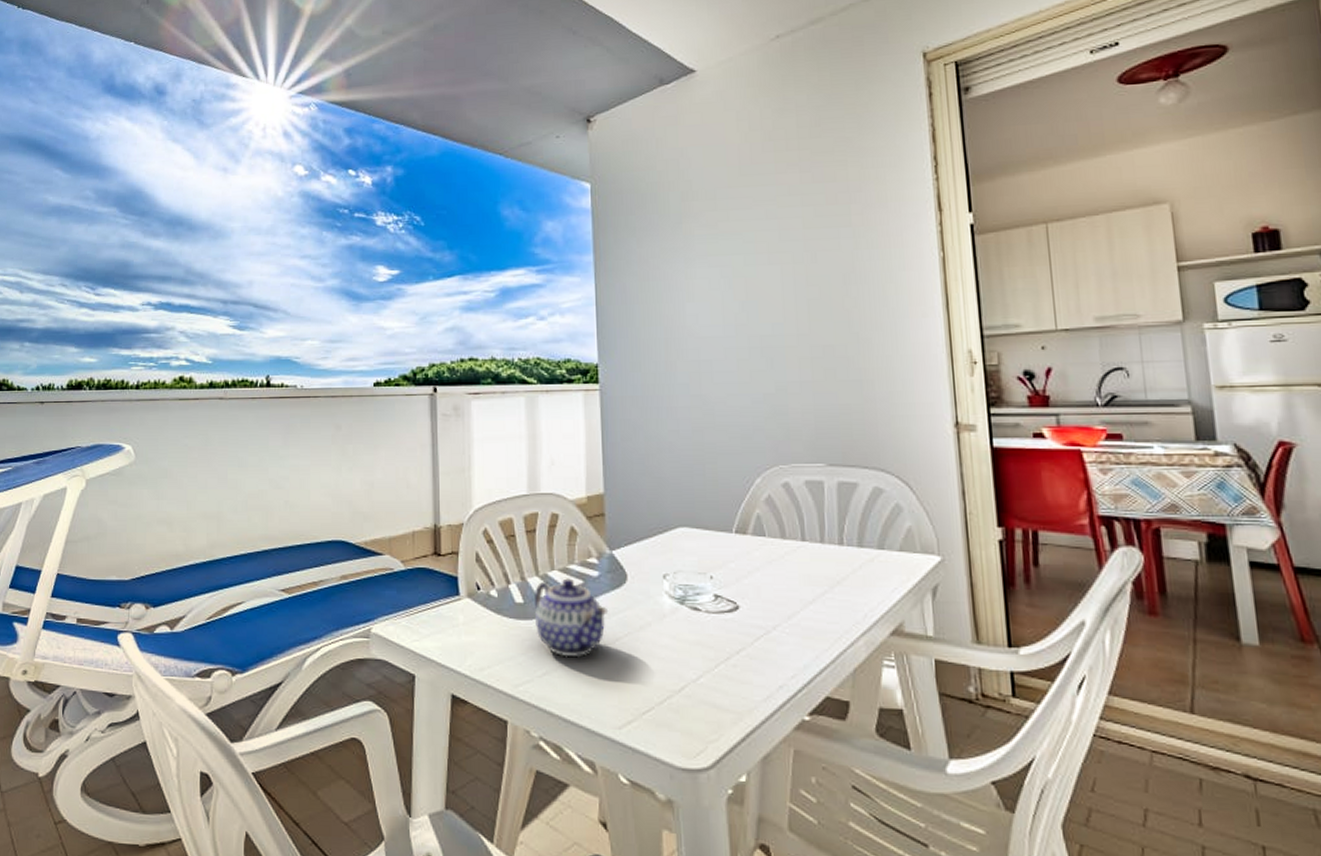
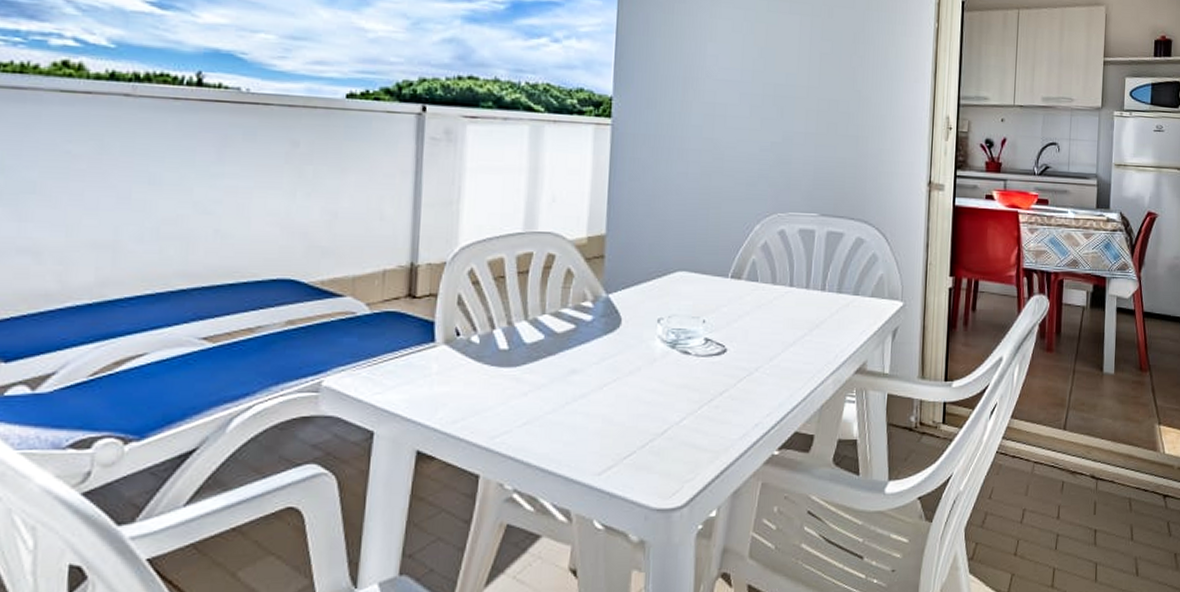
teapot: present [533,578,609,658] -> none [519,323,599,405]

